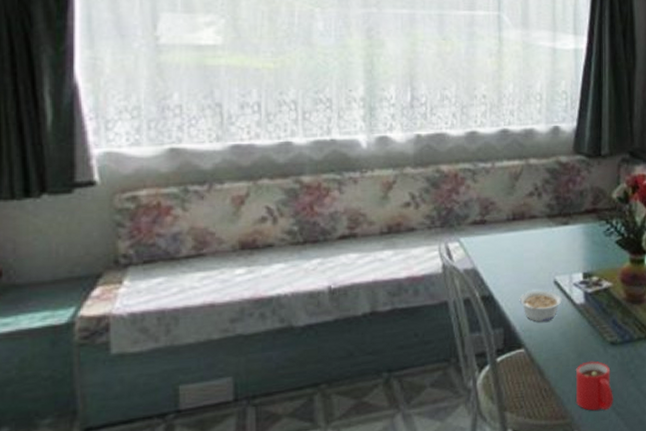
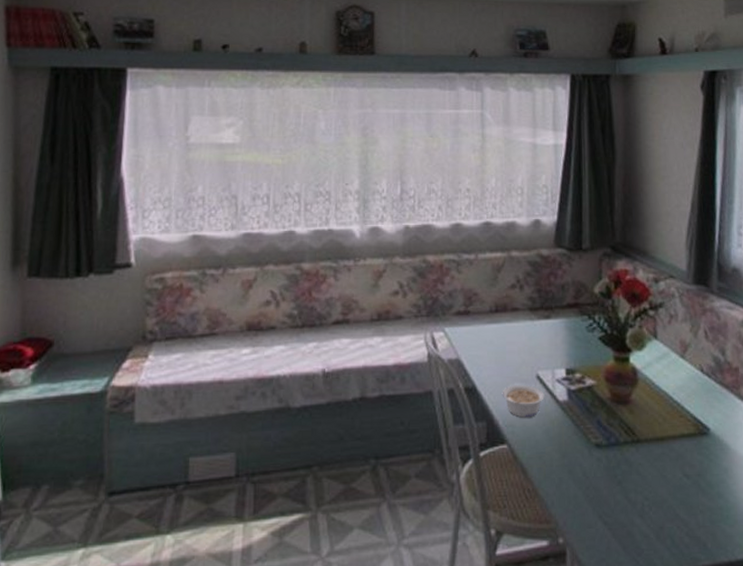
mug: present [575,361,613,411] -> none [559,463,599,518]

